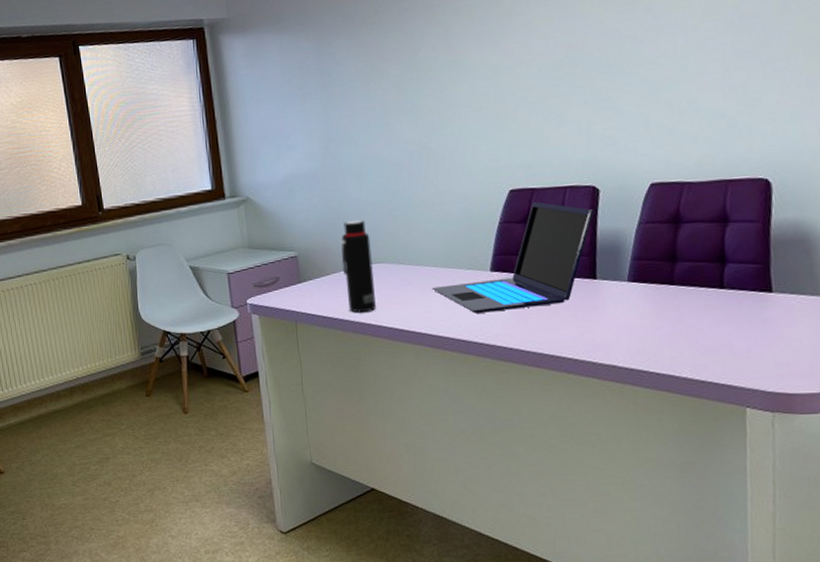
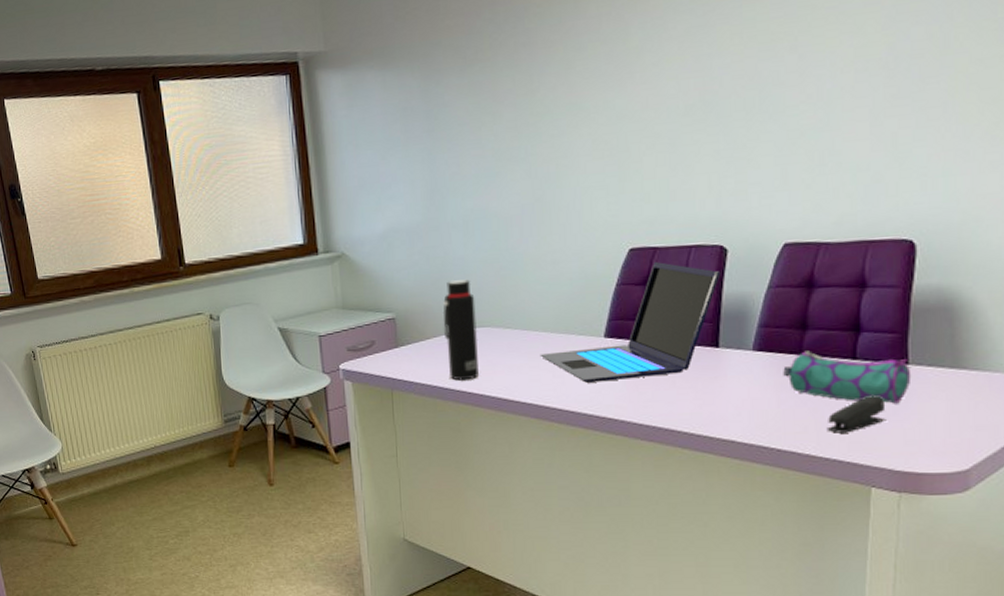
pencil case: none [657,281,776,329] -> present [783,351,912,404]
stapler: none [701,322,756,357] -> present [827,396,886,433]

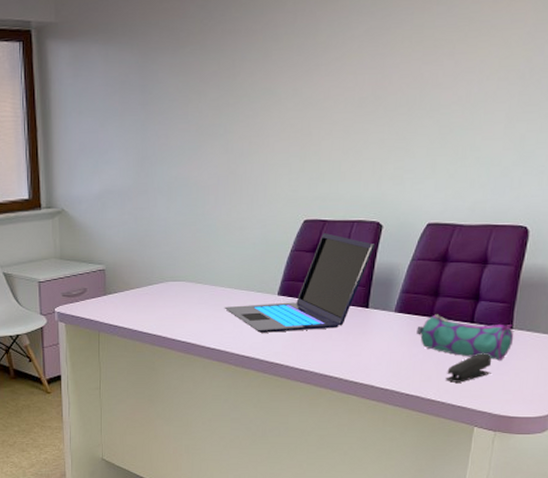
water bottle: present [442,279,479,381] -> none [145,239,174,326]

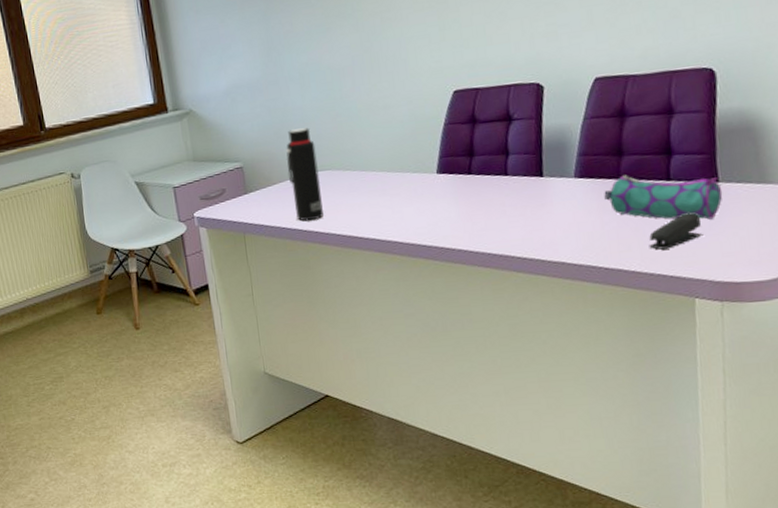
water bottle: none [145,239,174,326] -> present [286,127,324,221]
laptop: present [224,233,376,333] -> none [378,101,540,216]

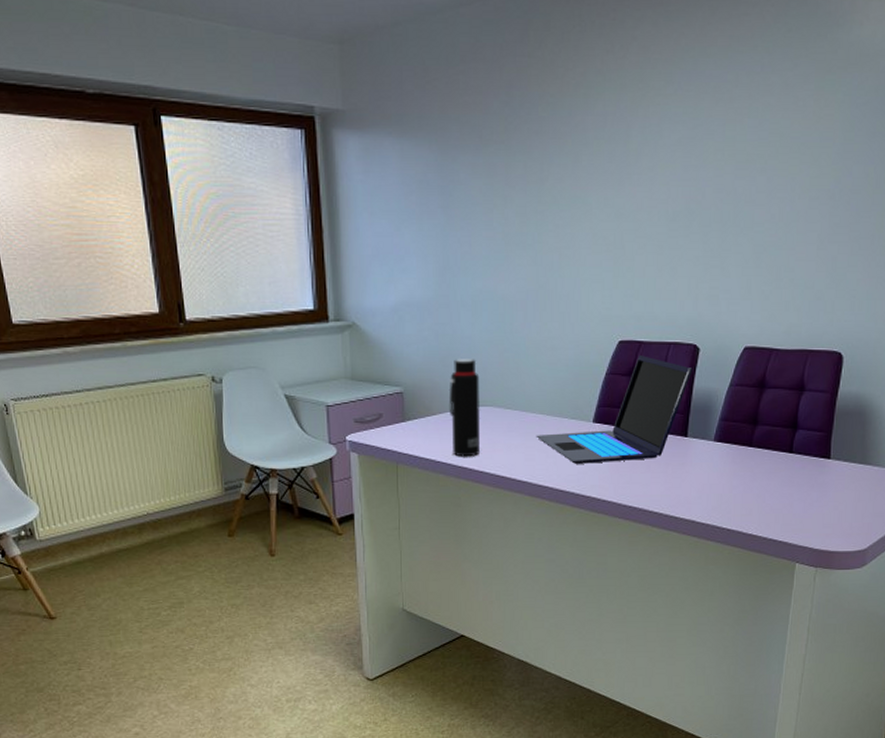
laptop: none [378,101,540,216] -> present [536,356,693,464]
pencil case: present [604,175,723,220] -> none [736,443,832,492]
stapler: present [649,213,703,250] -> none [766,485,811,516]

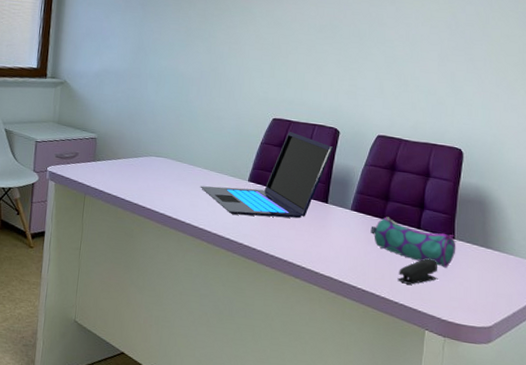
water bottle: present [449,359,481,457] -> none [131,117,158,197]
pencil case: none [736,443,832,492] -> present [370,217,456,268]
stapler: none [766,485,811,516] -> present [397,258,438,285]

